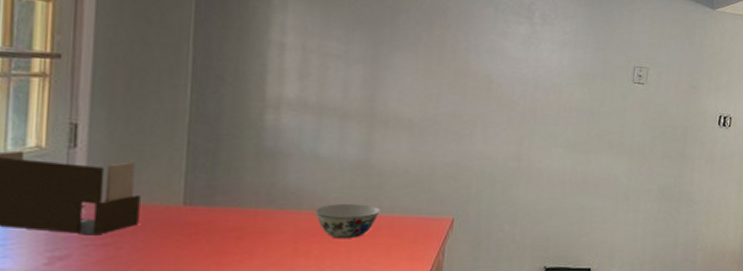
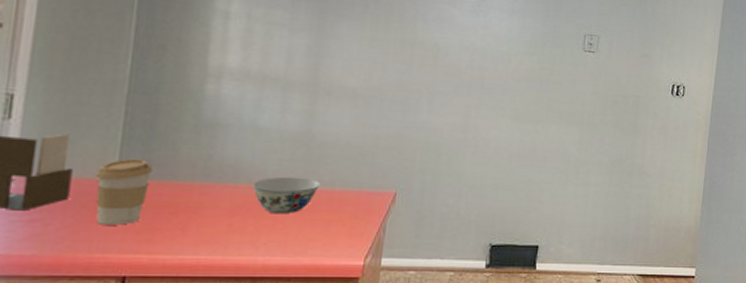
coffee cup: none [163,186,218,249] -> present [96,158,153,225]

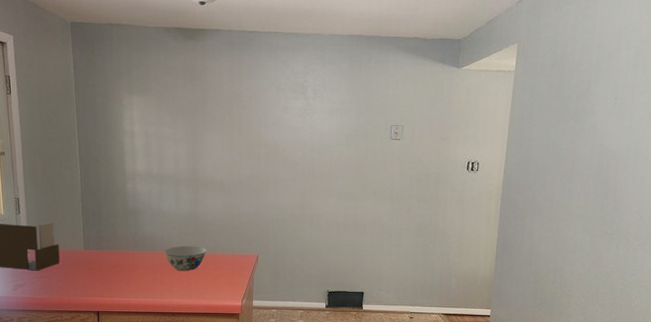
coffee cup: present [96,158,153,225] -> none [72,236,104,279]

